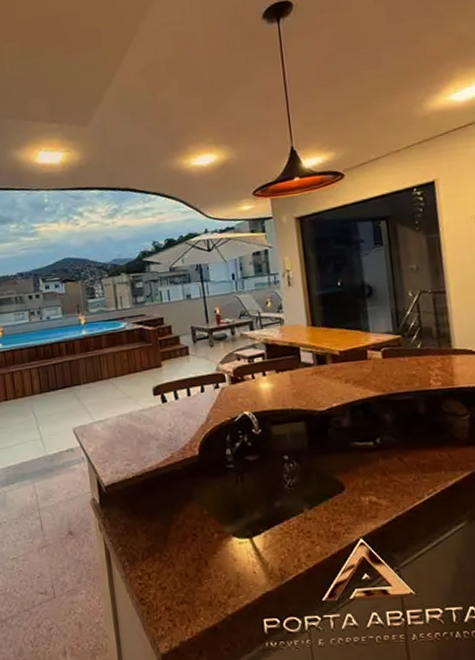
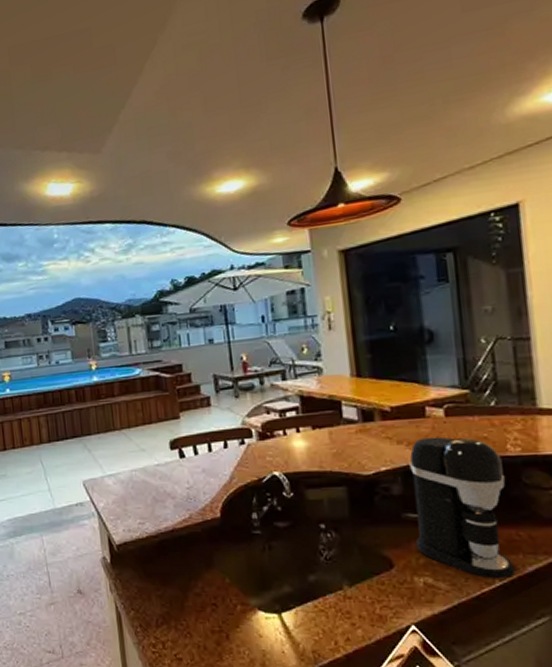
coffee maker: none [355,375,439,494] -> present [409,436,515,579]

